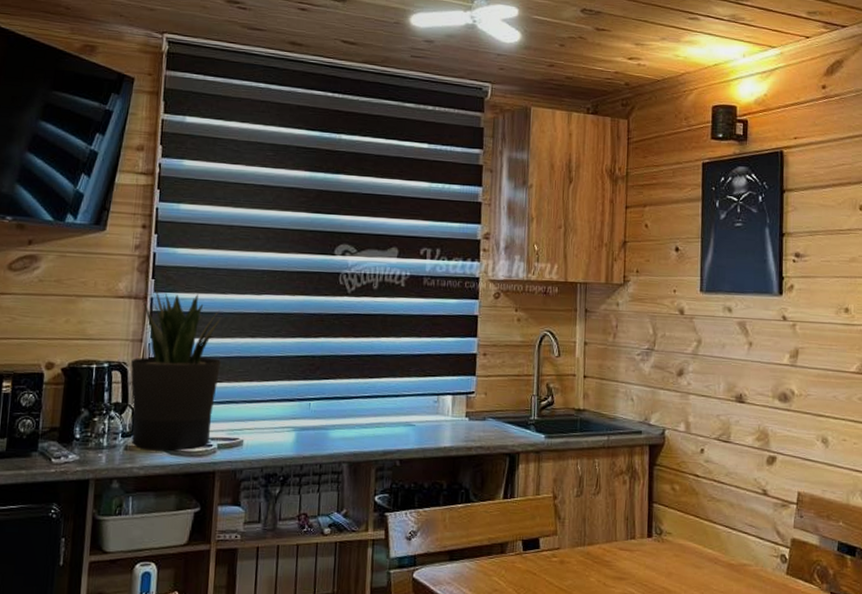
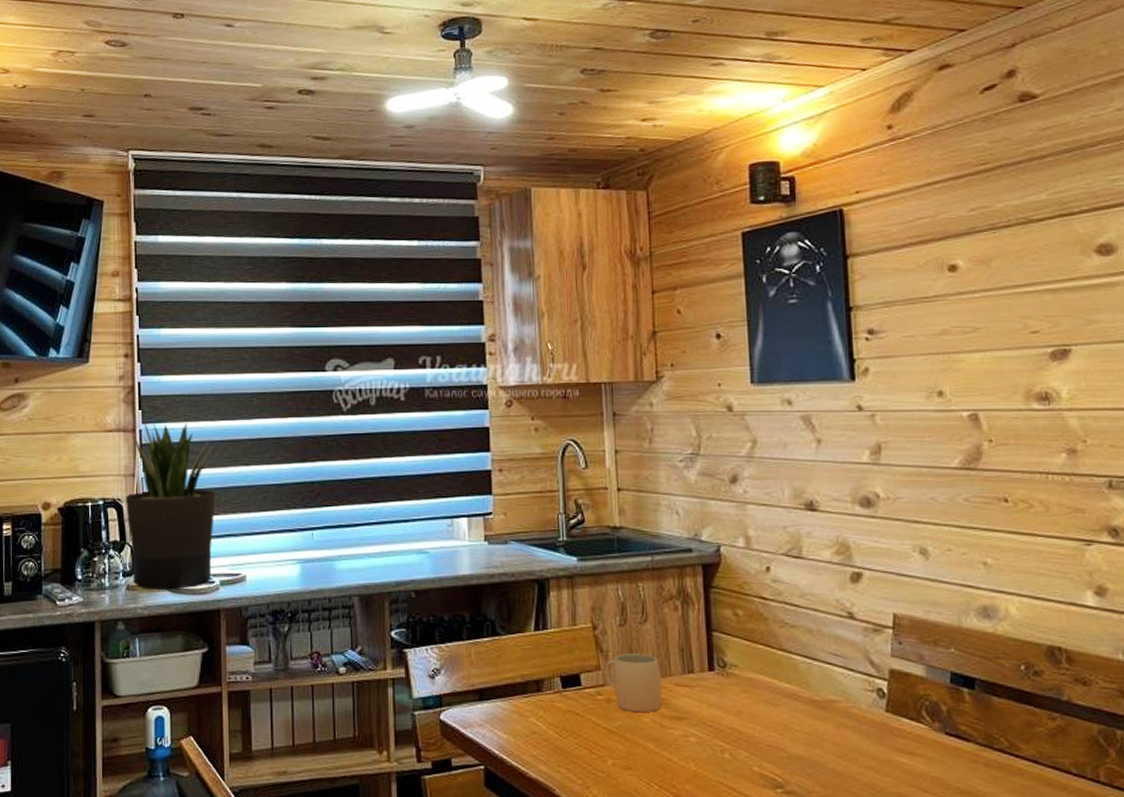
mug: none [560,520,609,573] -> present [605,653,663,712]

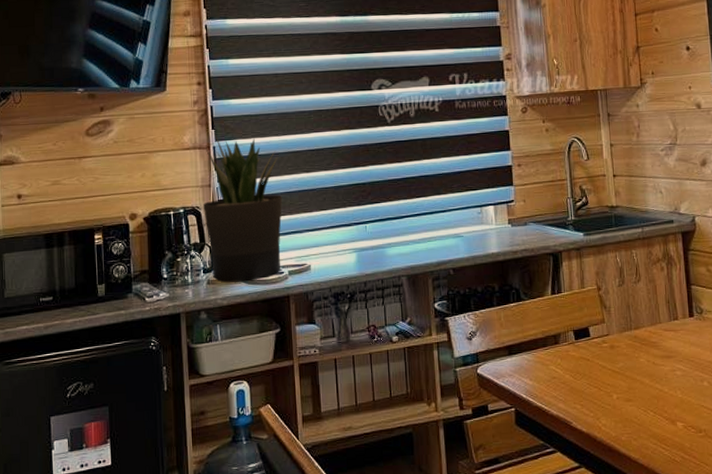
mug: present [605,653,663,712] -> none [608,307,654,354]

